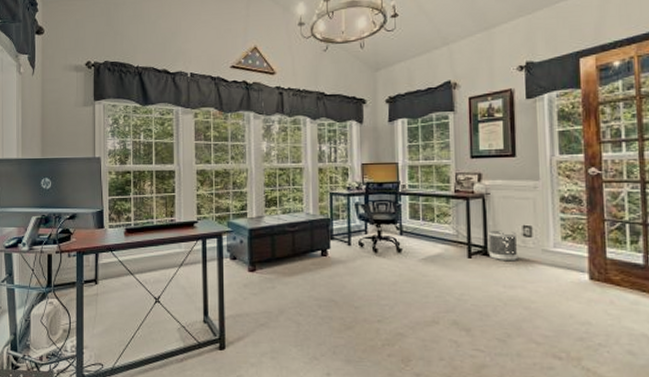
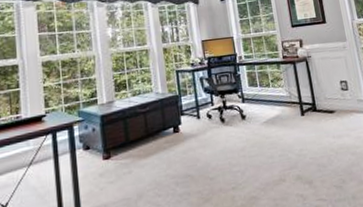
wastebasket: present [489,230,519,262] -> none [314,87,341,114]

